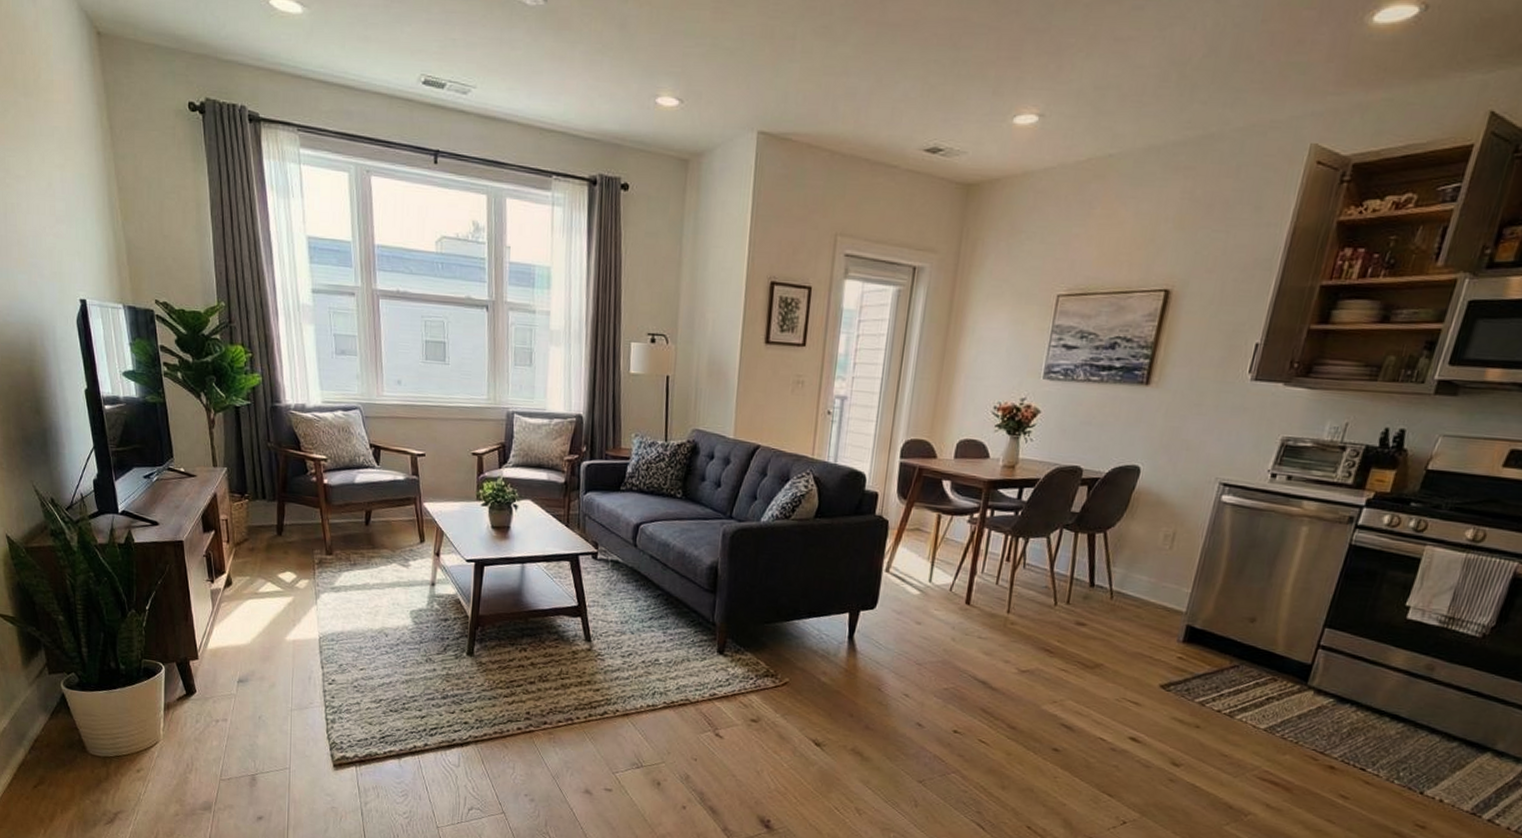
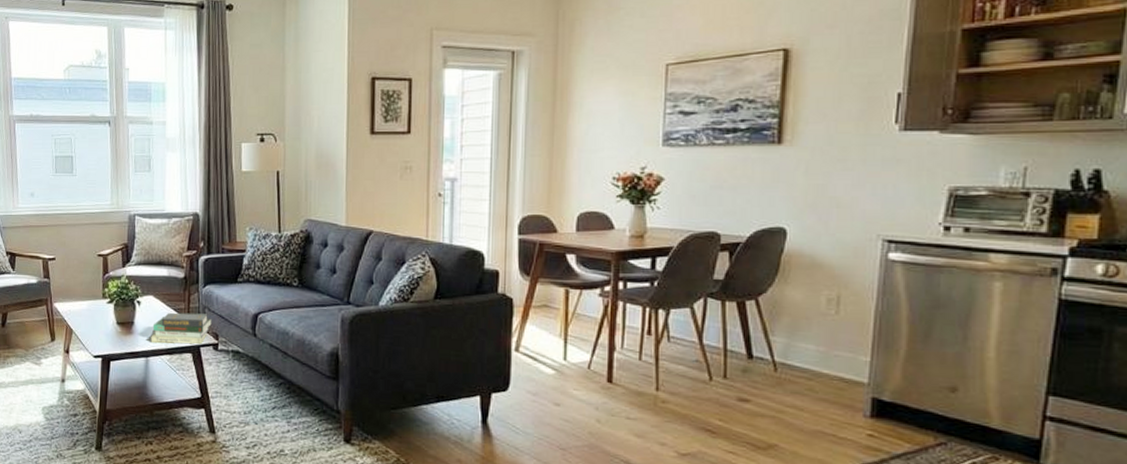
books: none [527,518,592,553] -> present [151,312,212,345]

